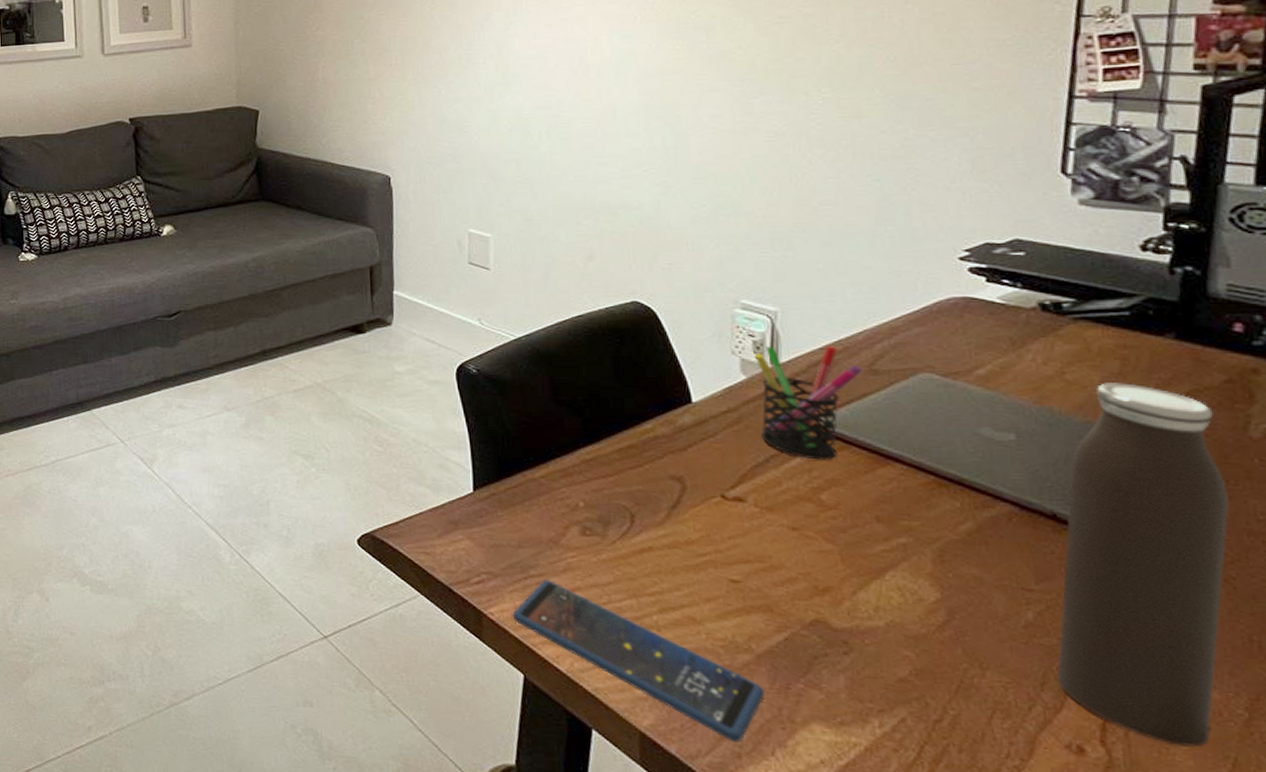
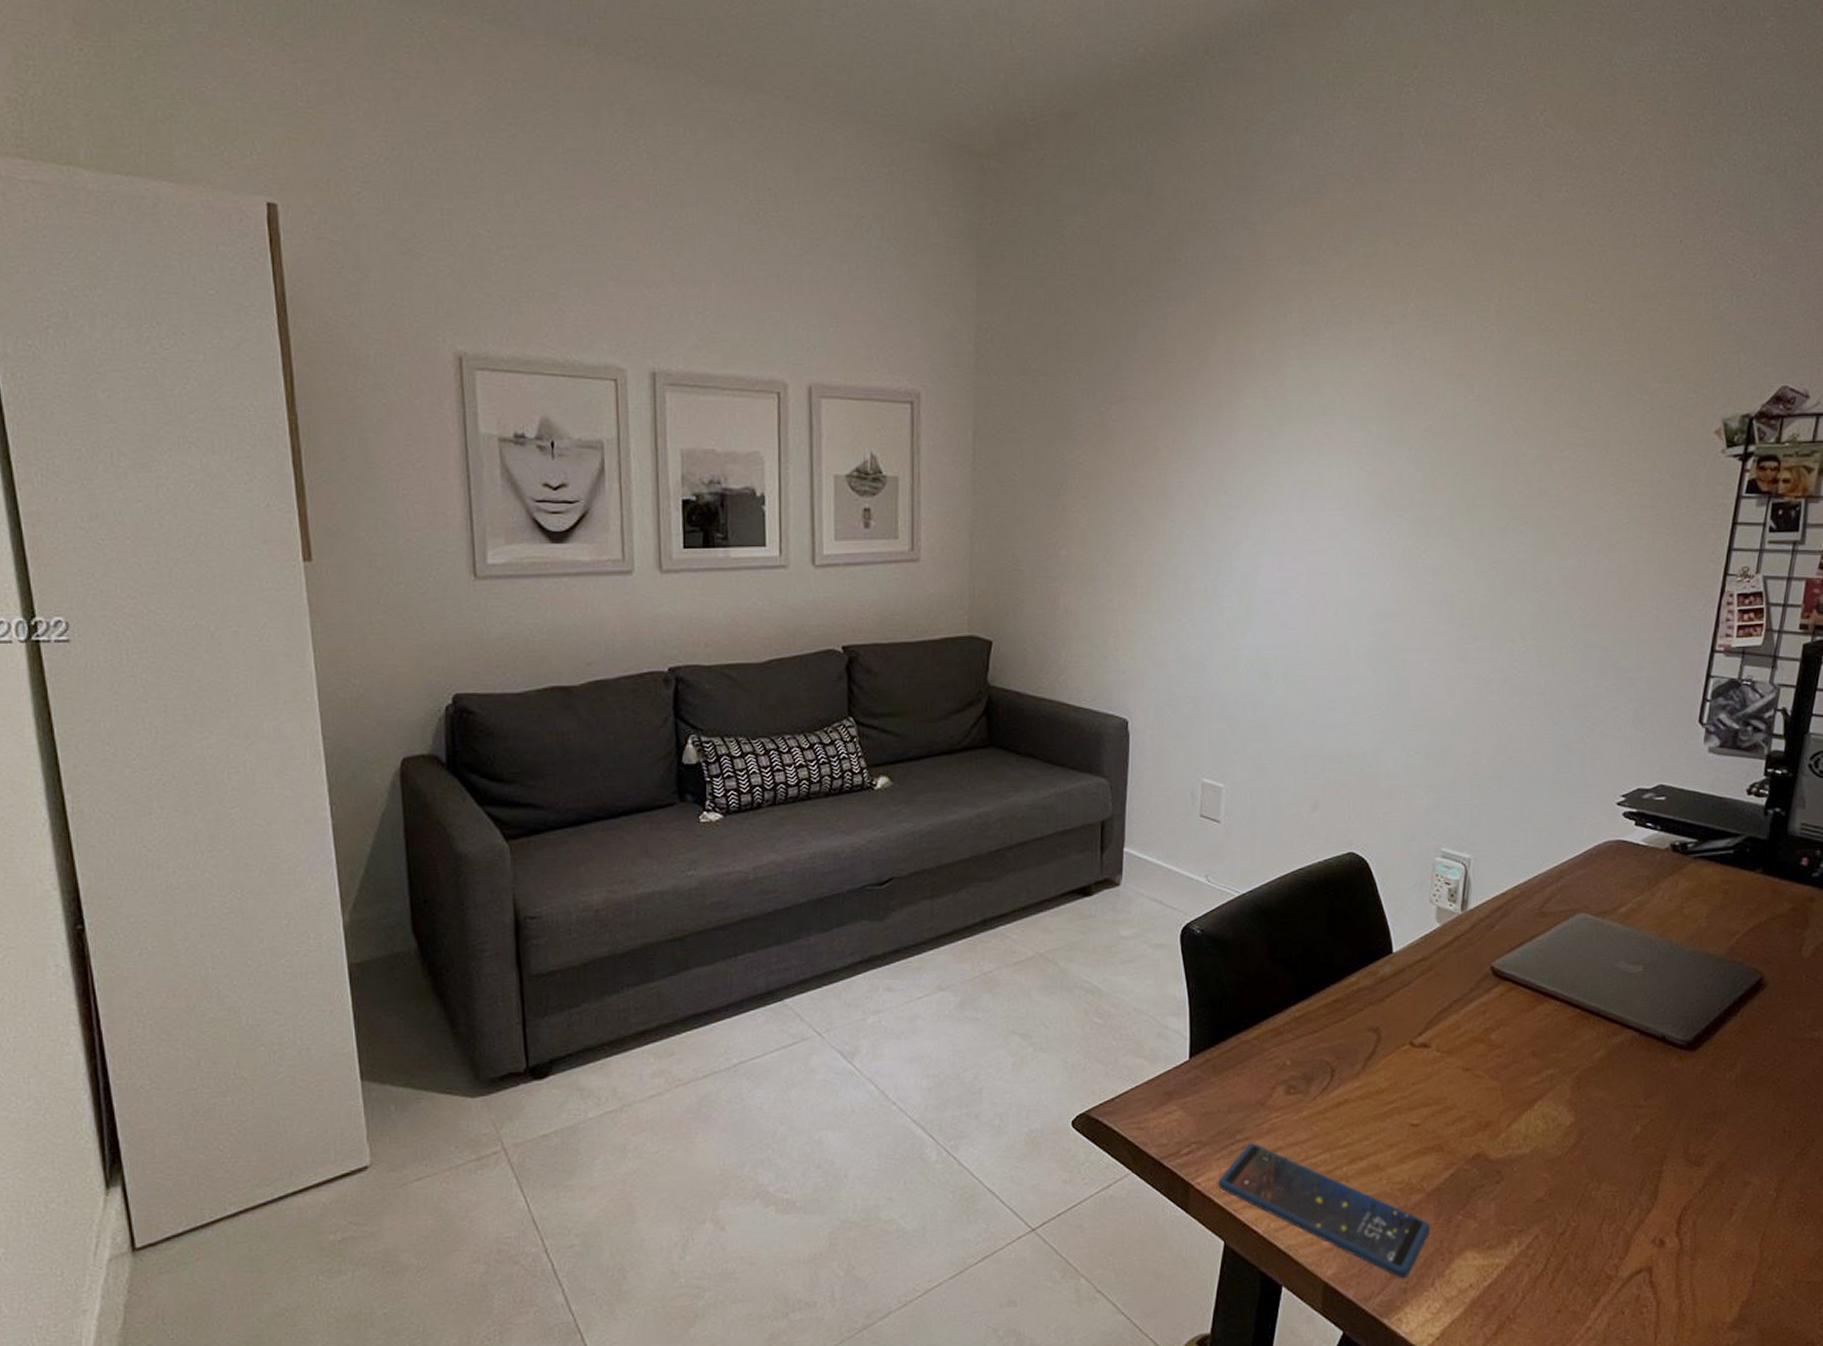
pen holder: present [754,346,863,460] -> none [1448,891,1534,1002]
water bottle: present [1057,383,1229,747] -> none [1651,914,1783,1228]

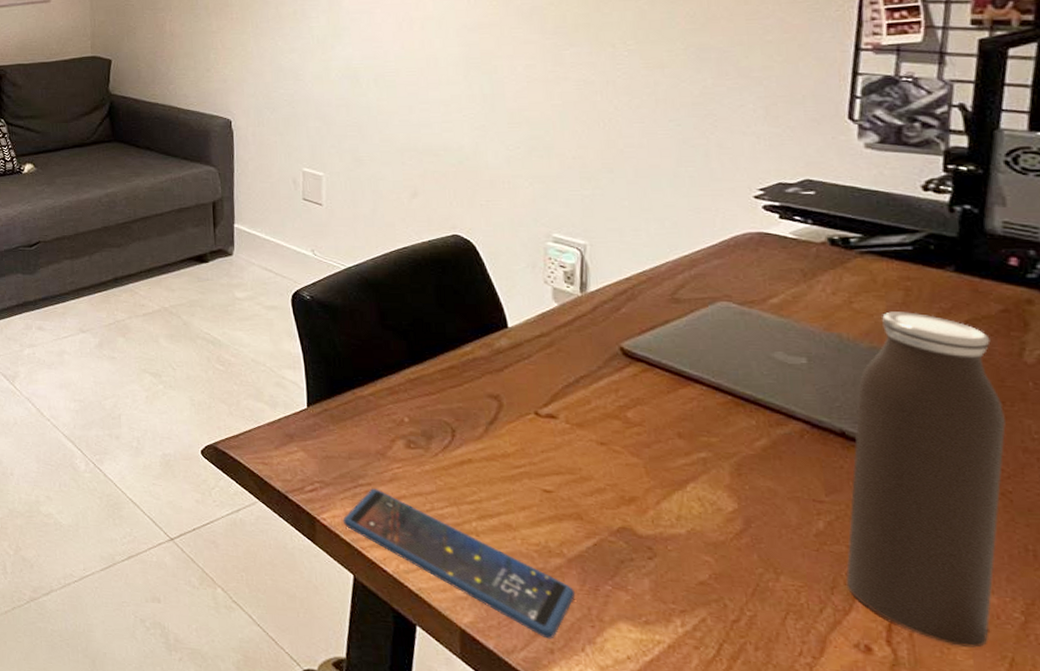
water bottle: none [1651,914,1783,1228] -> present [846,311,1006,648]

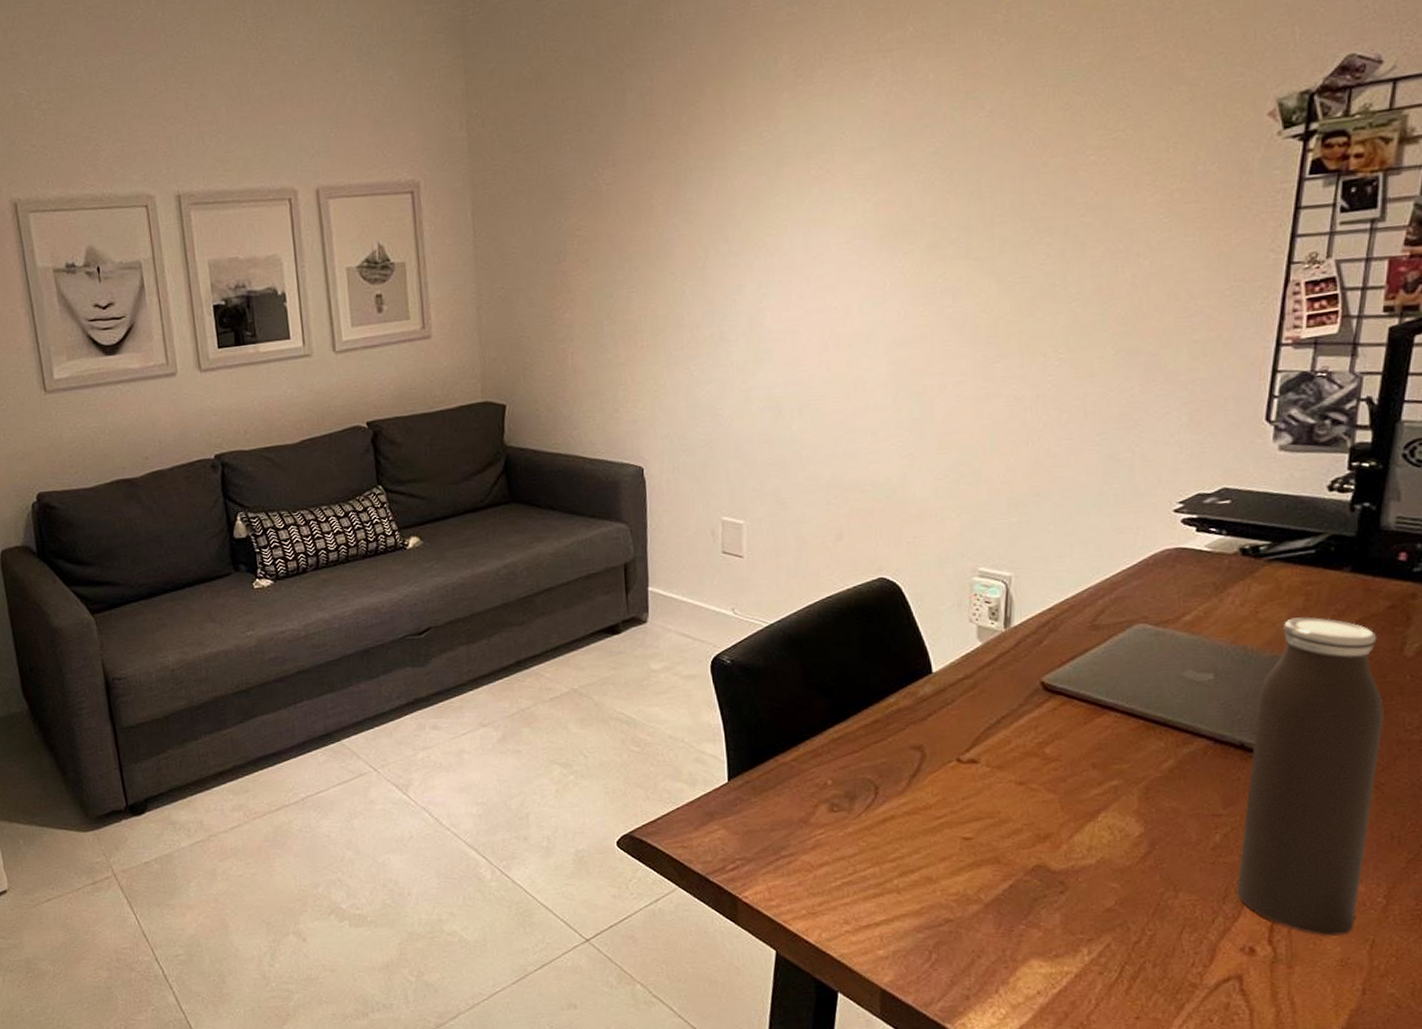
smartphone: present [342,488,576,639] -> none [764,858,992,986]

